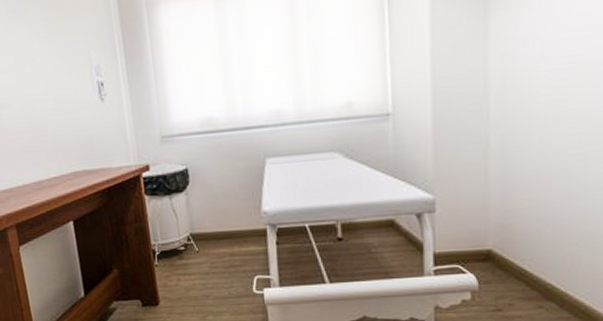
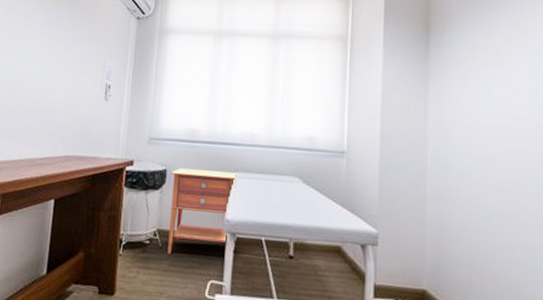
nightstand: none [193,159,269,258] -> present [167,167,238,255]

